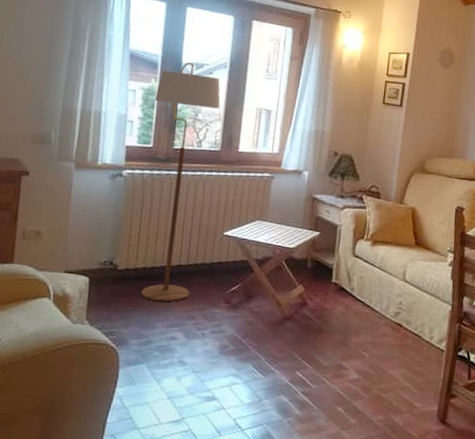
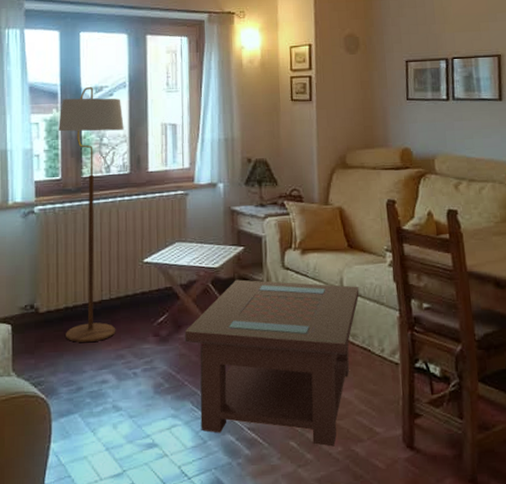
coffee table: none [253,261,419,415] -> present [184,279,359,447]

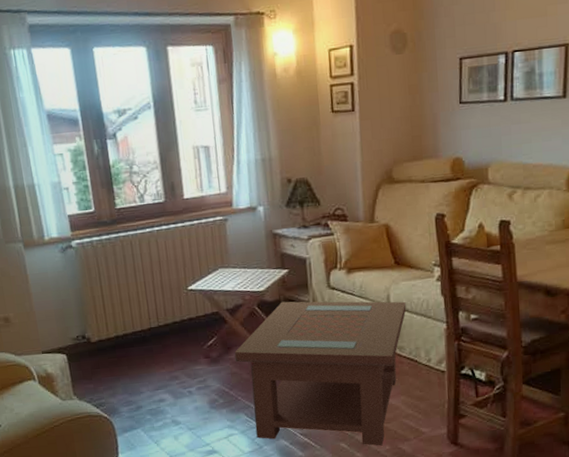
floor lamp: present [59,86,124,342] -> none [83,110,168,367]

